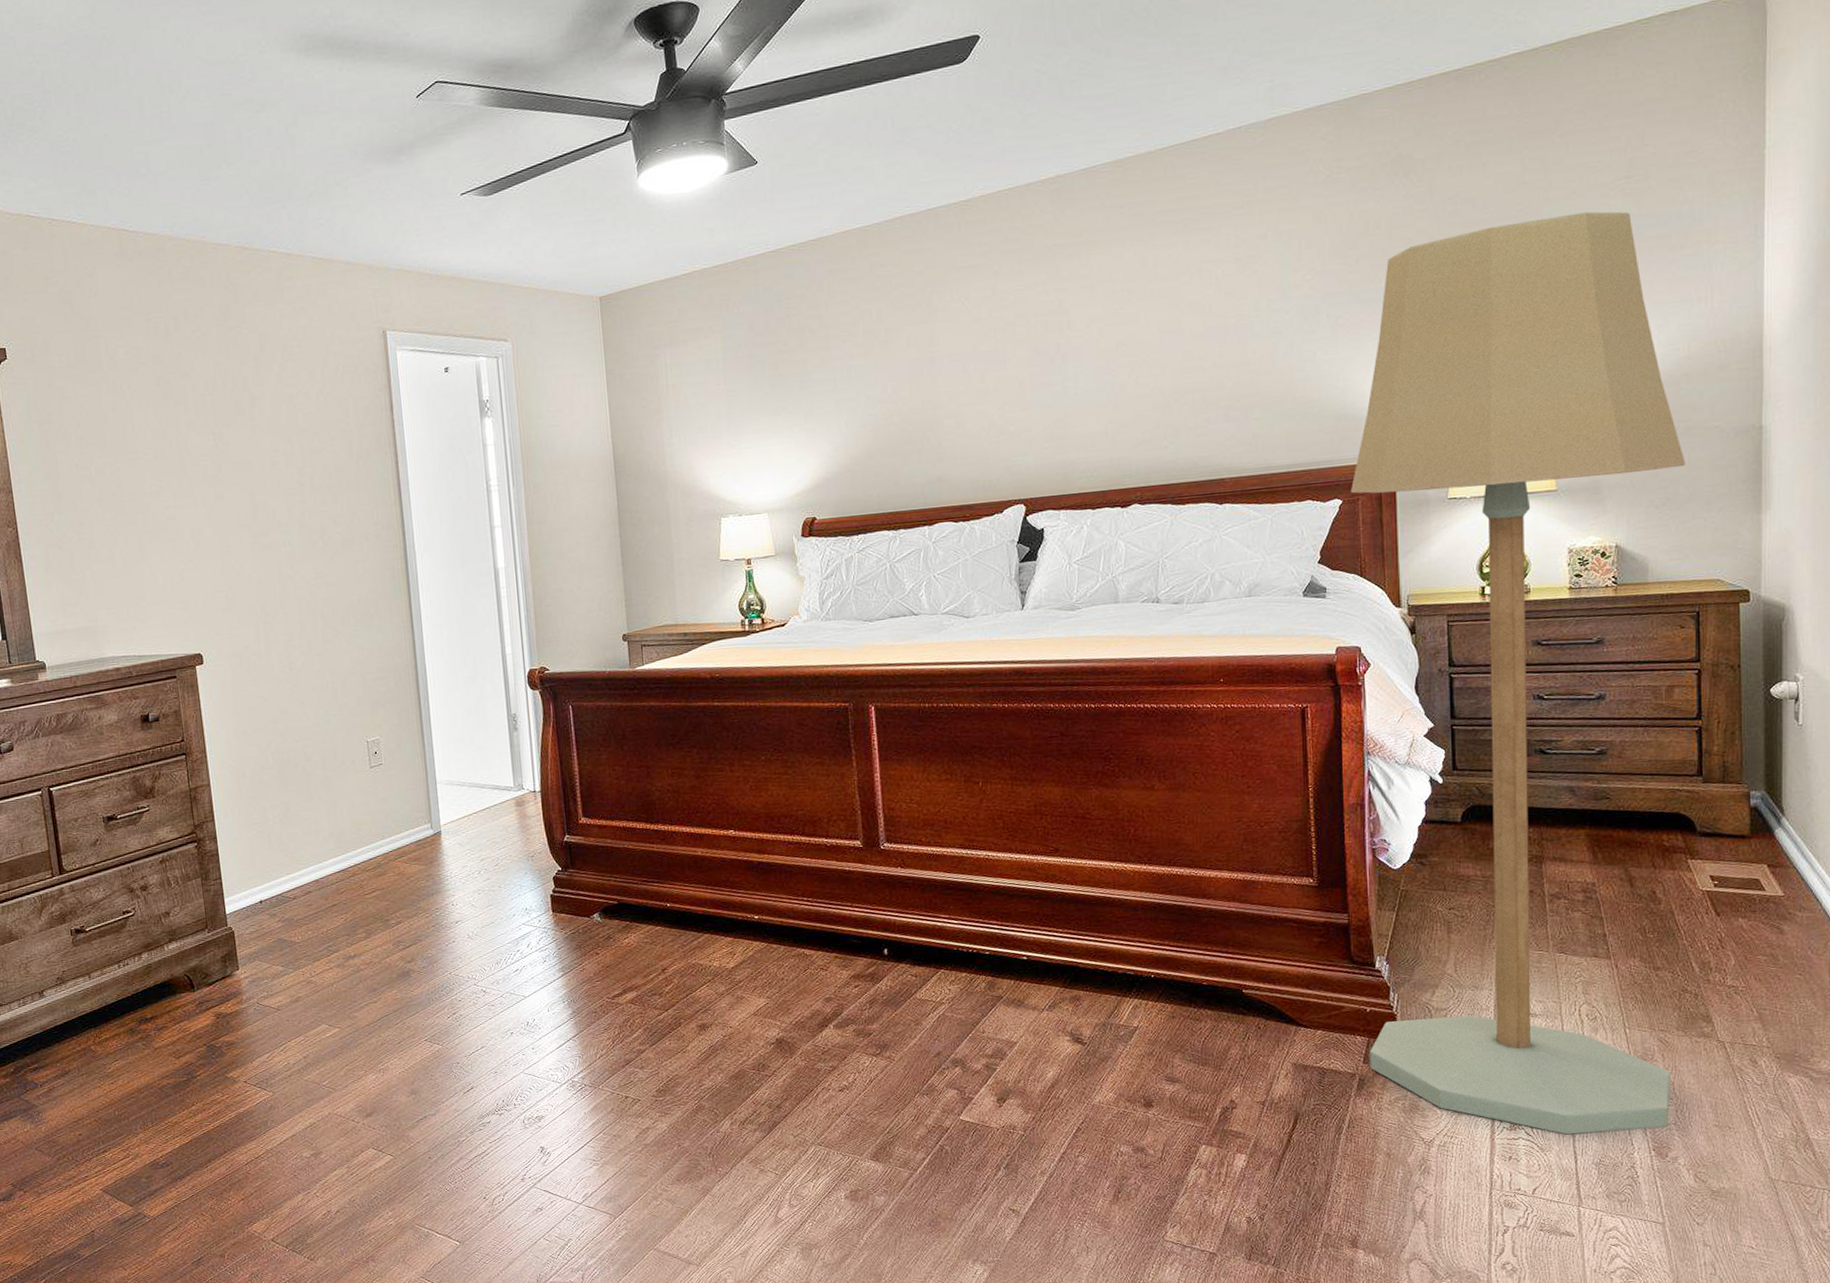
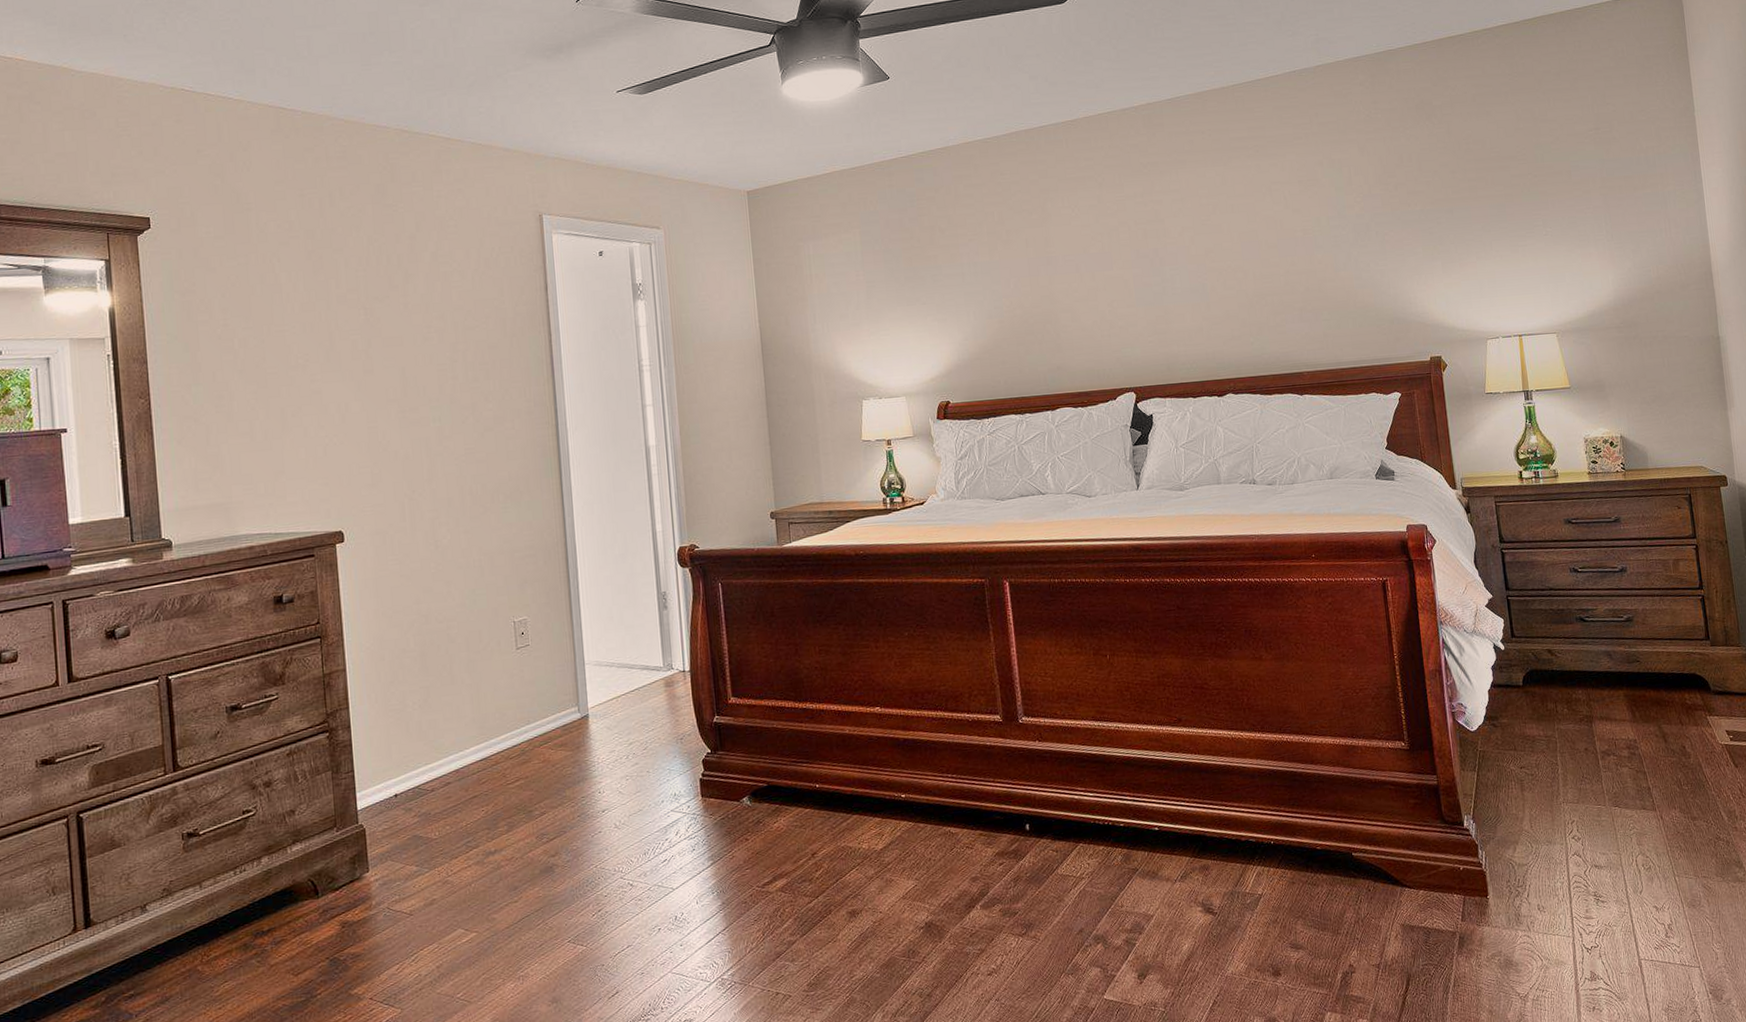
floor lamp: present [1351,211,1686,1135] -> none [1407,155,1720,983]

